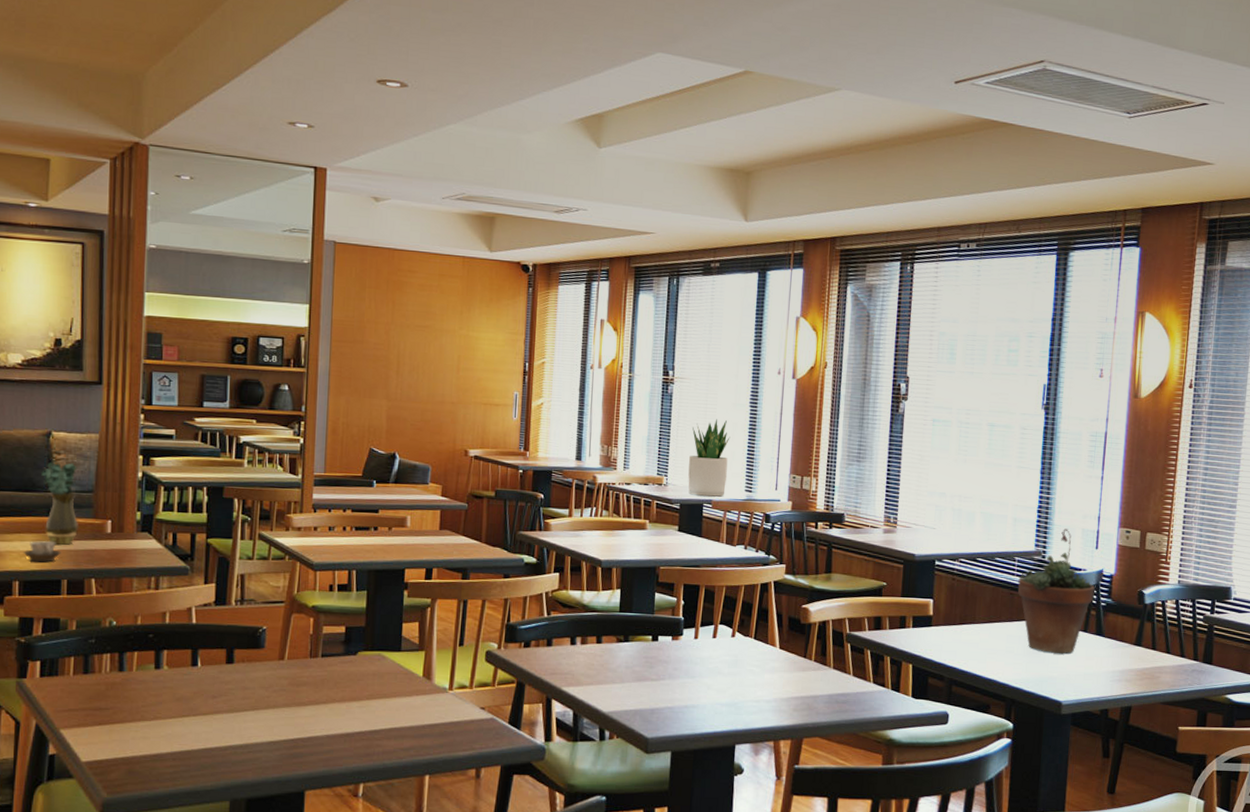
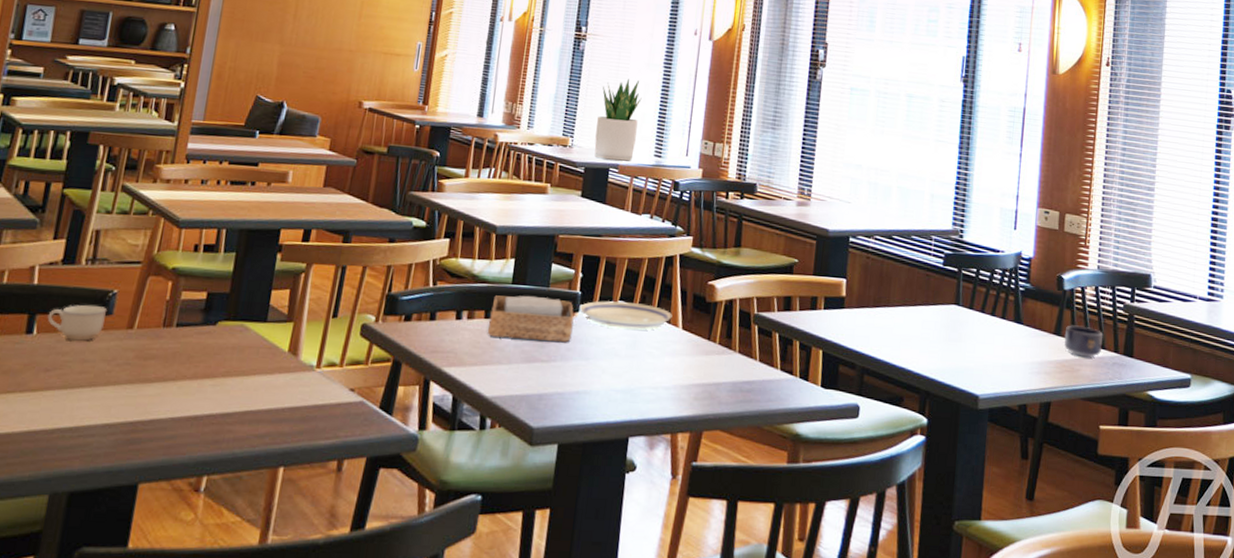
cup: none [208,640,260,671] -> present [47,304,108,341]
napkin holder: none [601,622,679,663] -> present [488,295,574,343]
plate: none [684,625,770,650] -> present [580,301,673,330]
succulent plant: present [1017,529,1095,654] -> none [934,207,1013,342]
mug: none [1144,636,1183,666] -> present [1064,325,1103,358]

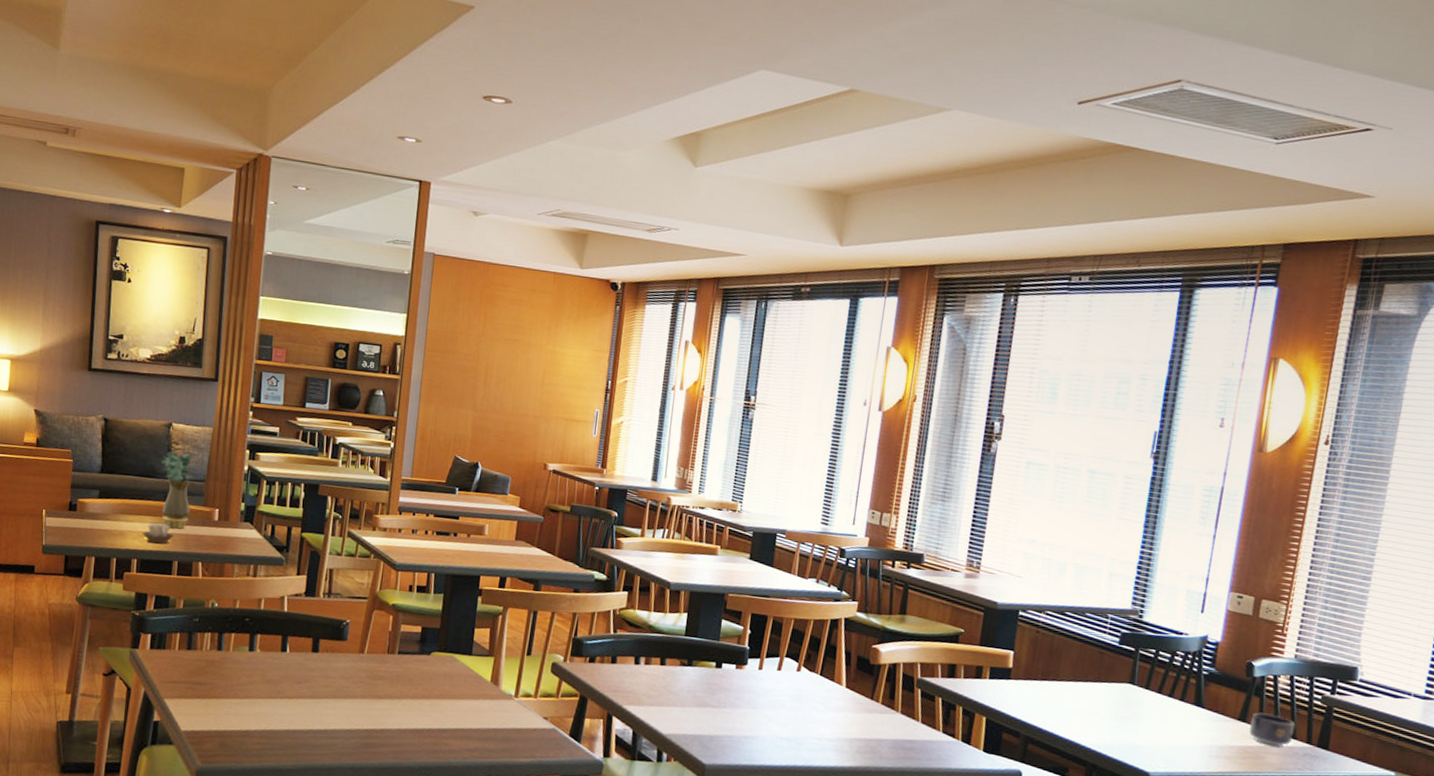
cup: present [47,304,108,341] -> none [296,630,343,661]
napkin holder: present [488,295,574,343] -> none [663,645,743,692]
plate: present [580,301,673,330] -> none [748,656,837,685]
planter: present [594,78,642,161] -> none [762,448,810,528]

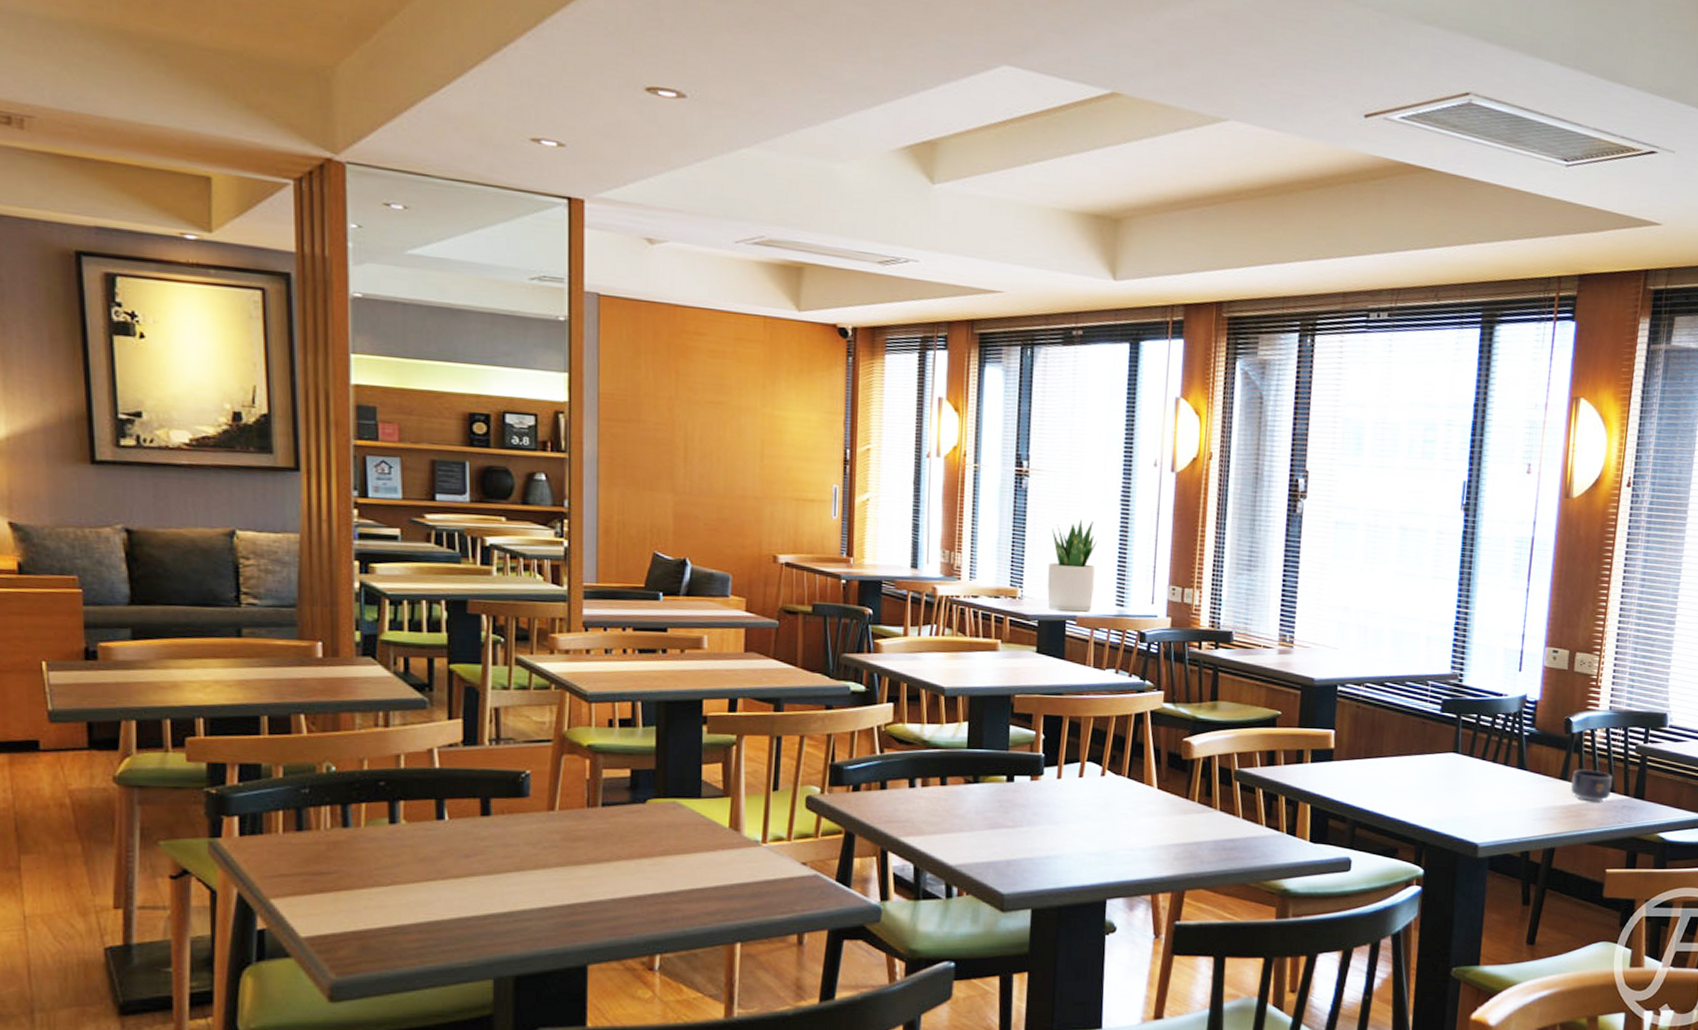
cup: present [142,523,174,544] -> none [206,668,258,695]
vase: present [161,447,193,529] -> none [225,563,280,674]
planter: none [762,448,810,528] -> present [1047,519,1098,612]

